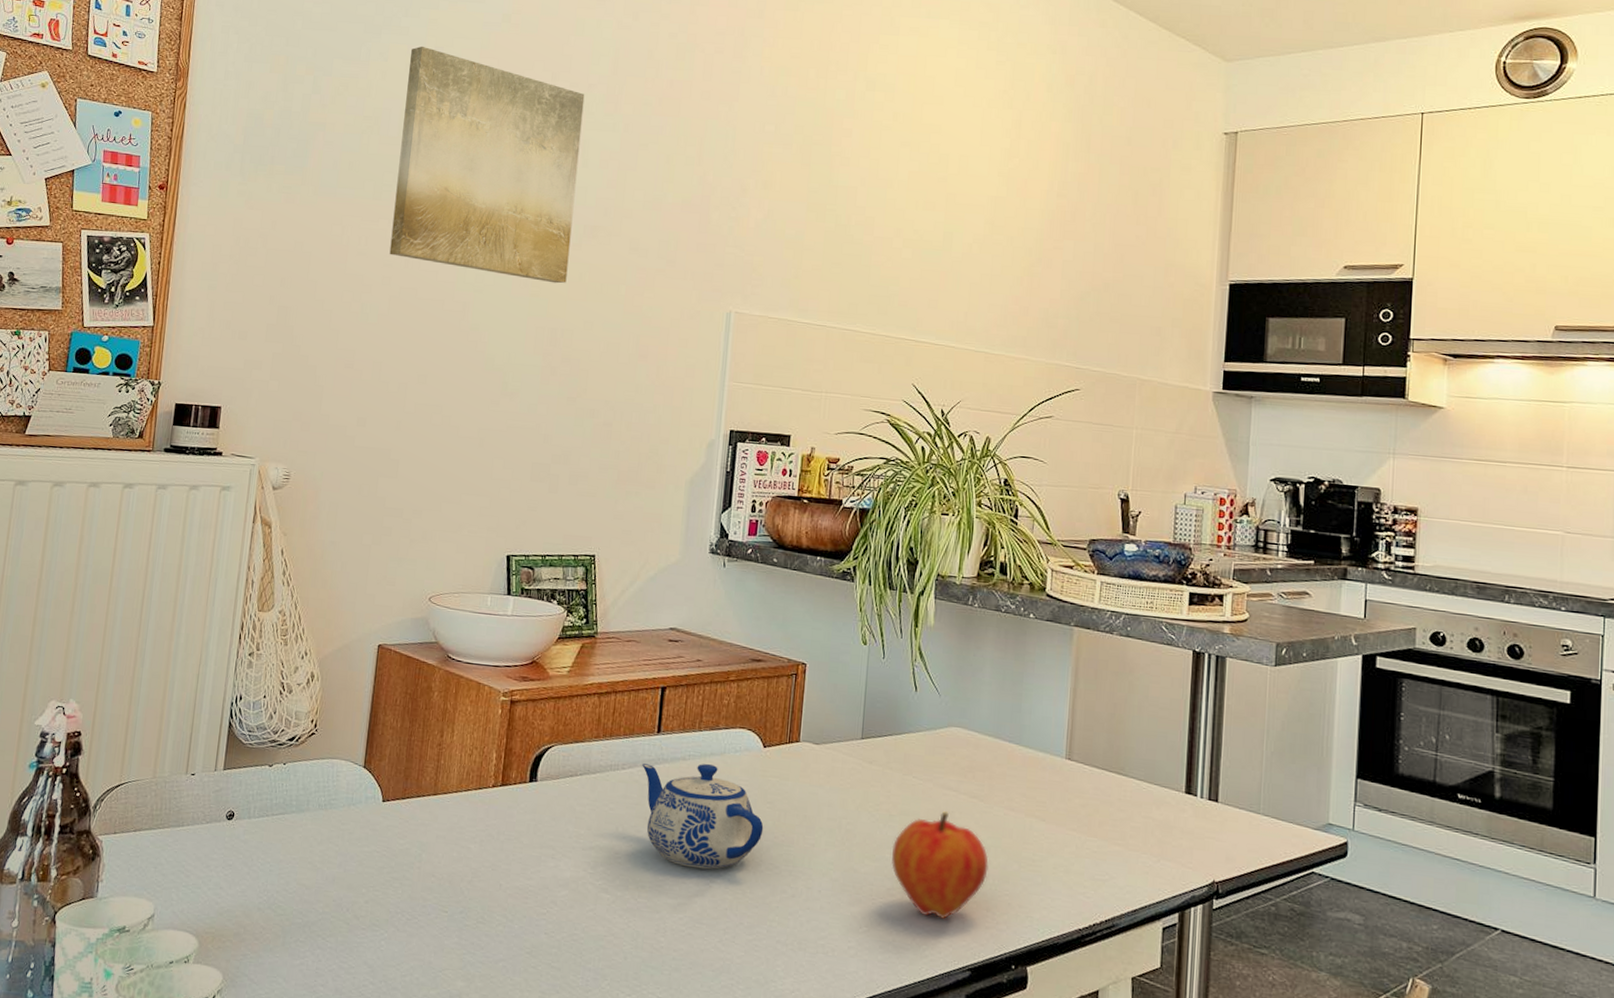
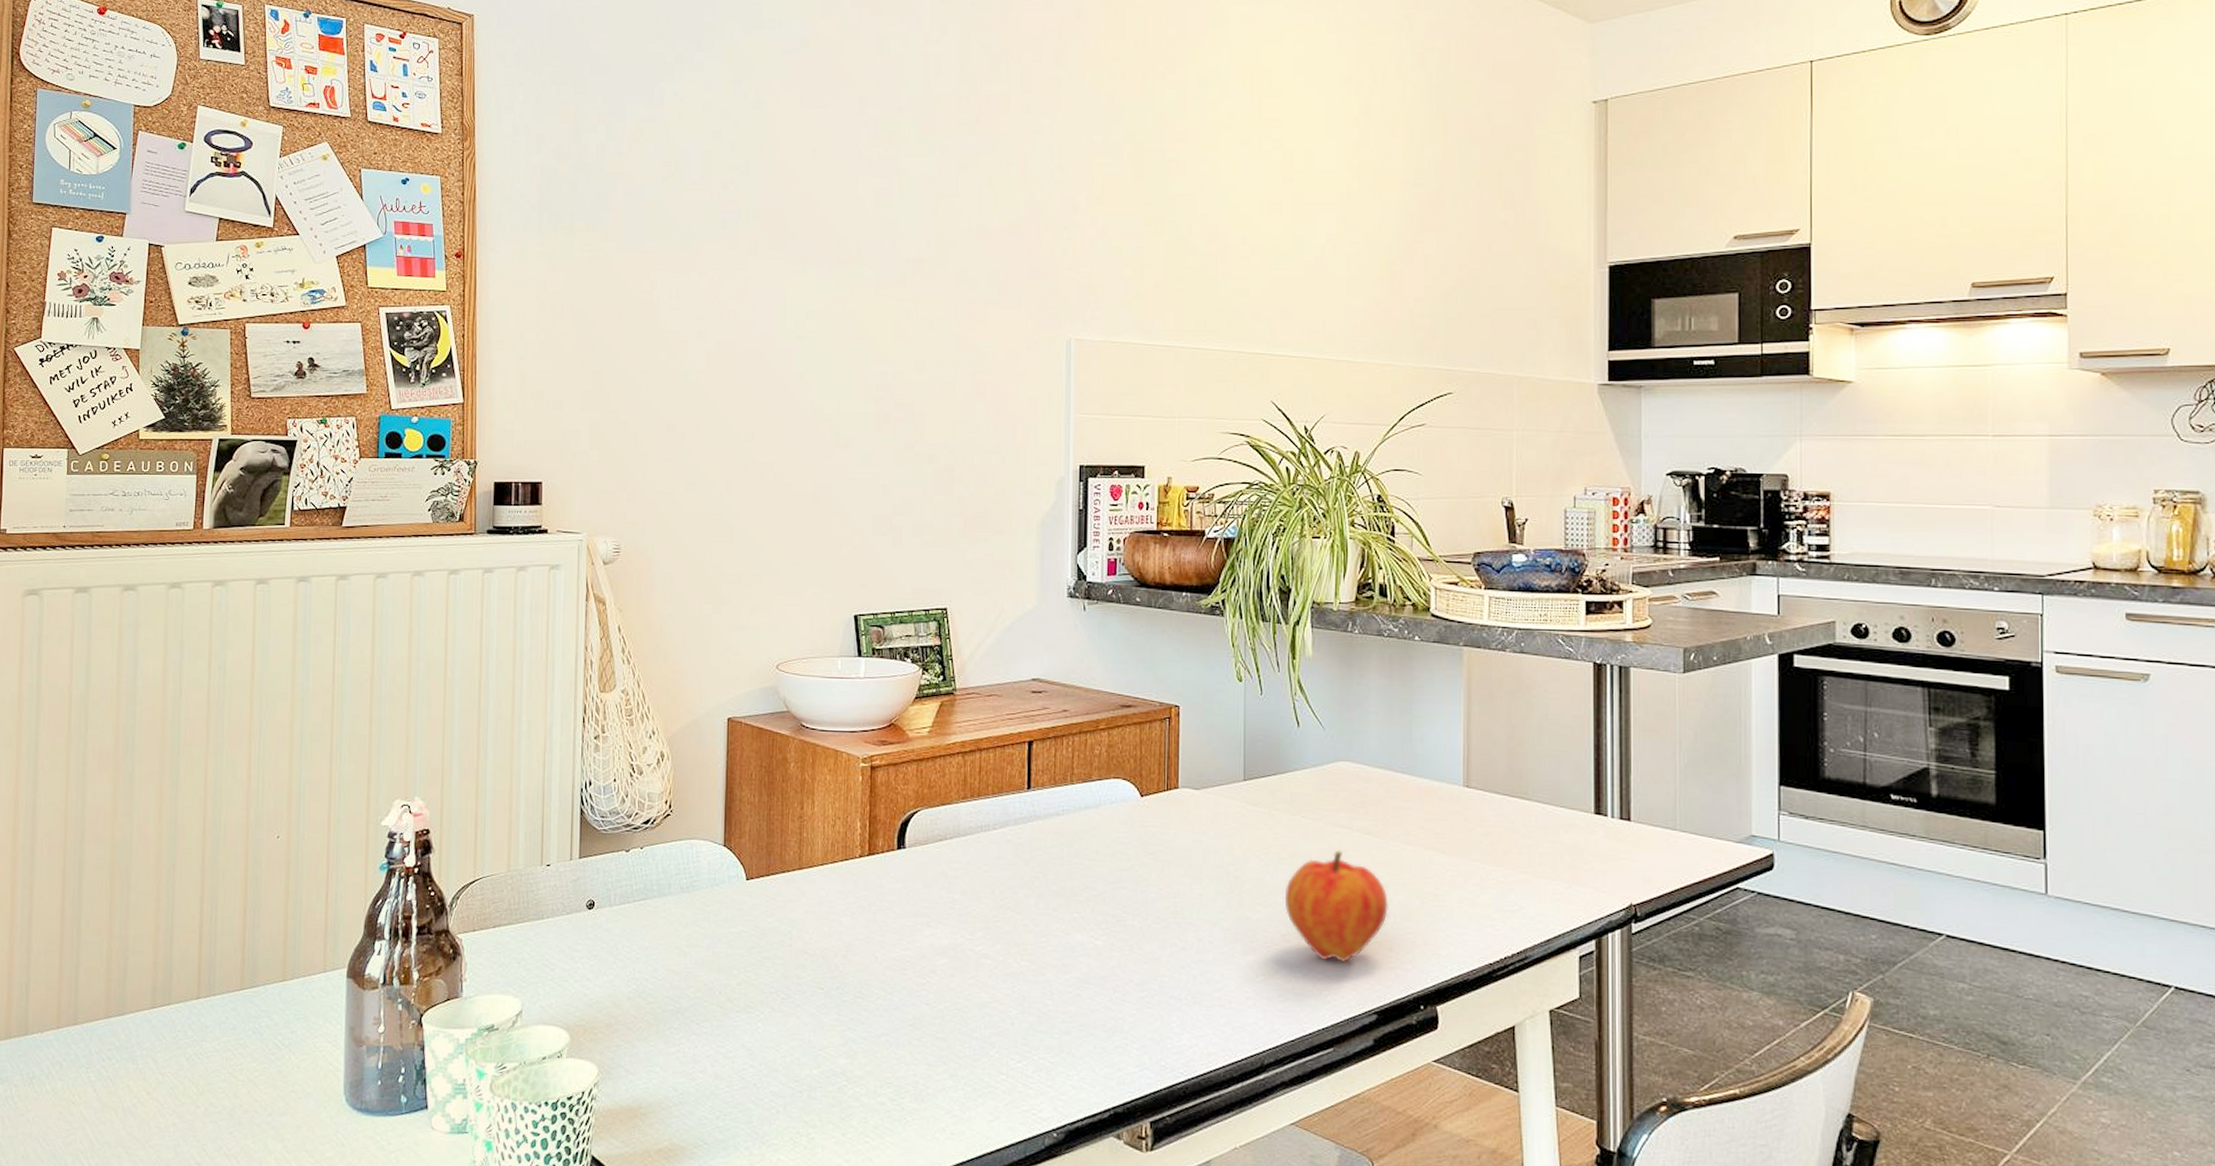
wall art: present [389,46,585,284] -> none [703,81,896,324]
teapot: present [642,763,764,869] -> none [1014,817,1147,927]

